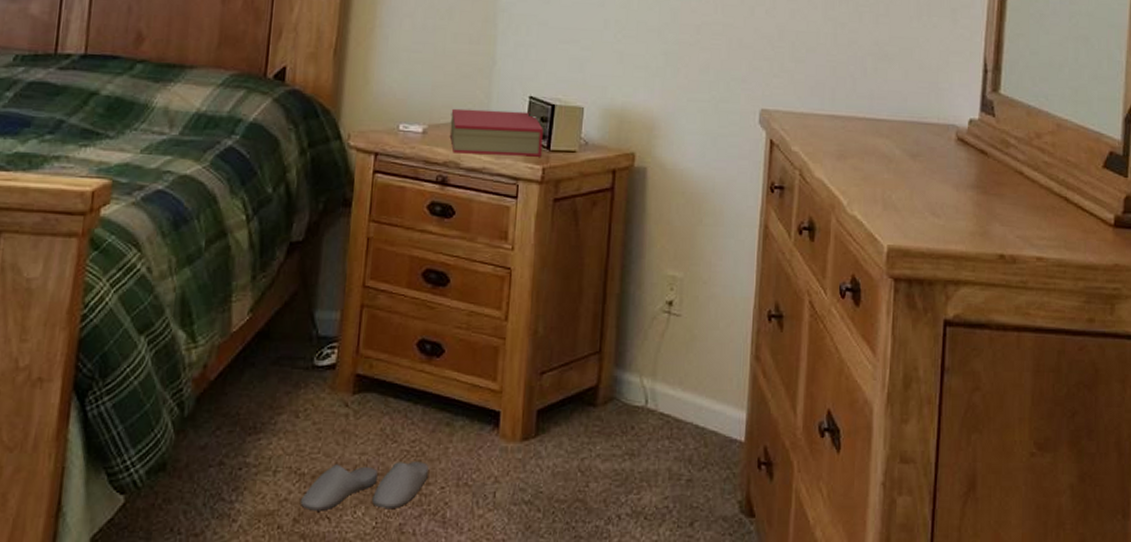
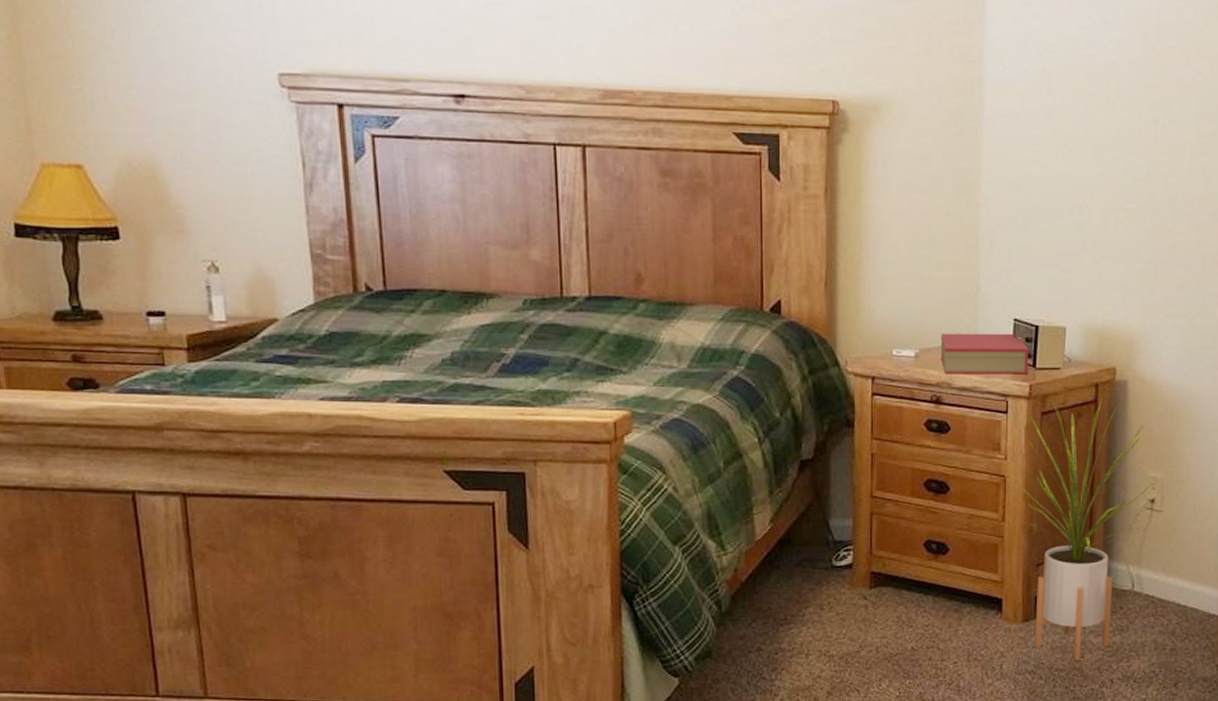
slippers: present [301,462,429,511] -> none [832,642,942,685]
house plant: none [520,185,668,491] -> present [1014,398,1150,661]

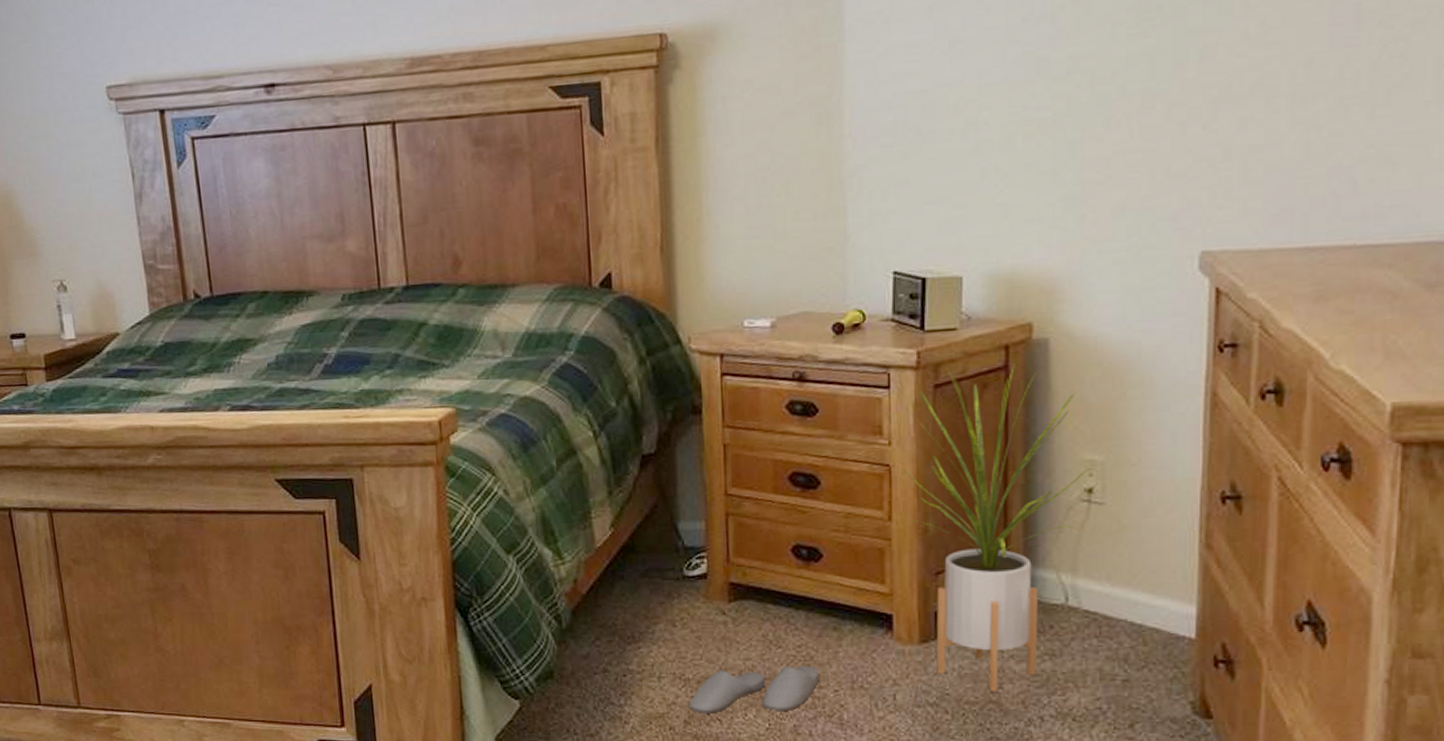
slippers: none [832,642,942,685] -> present [689,666,819,714]
book: present [940,333,1028,375] -> none [801,289,915,346]

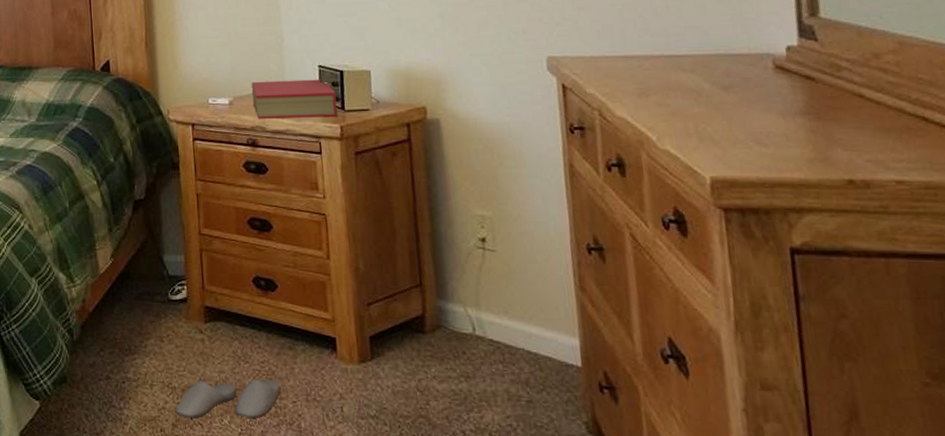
book: none [801,289,915,346] -> present [251,79,338,119]
house plant: present [901,363,1086,692] -> none [334,137,478,408]

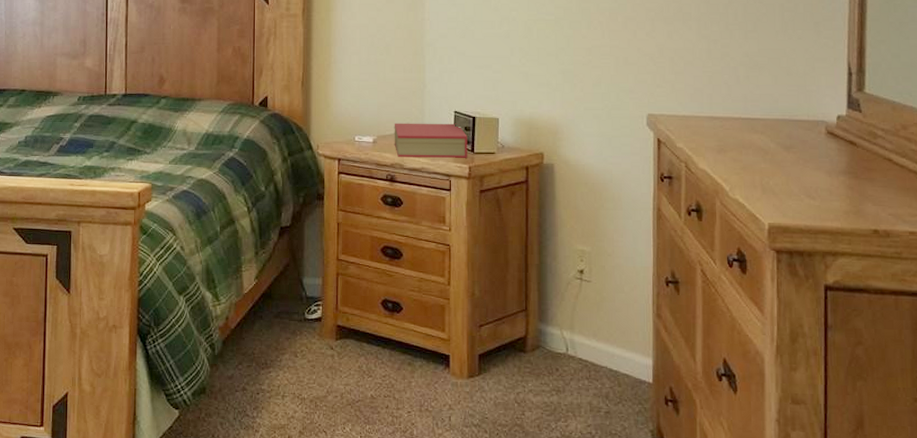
slippers: present [176,379,280,418] -> none [304,391,397,426]

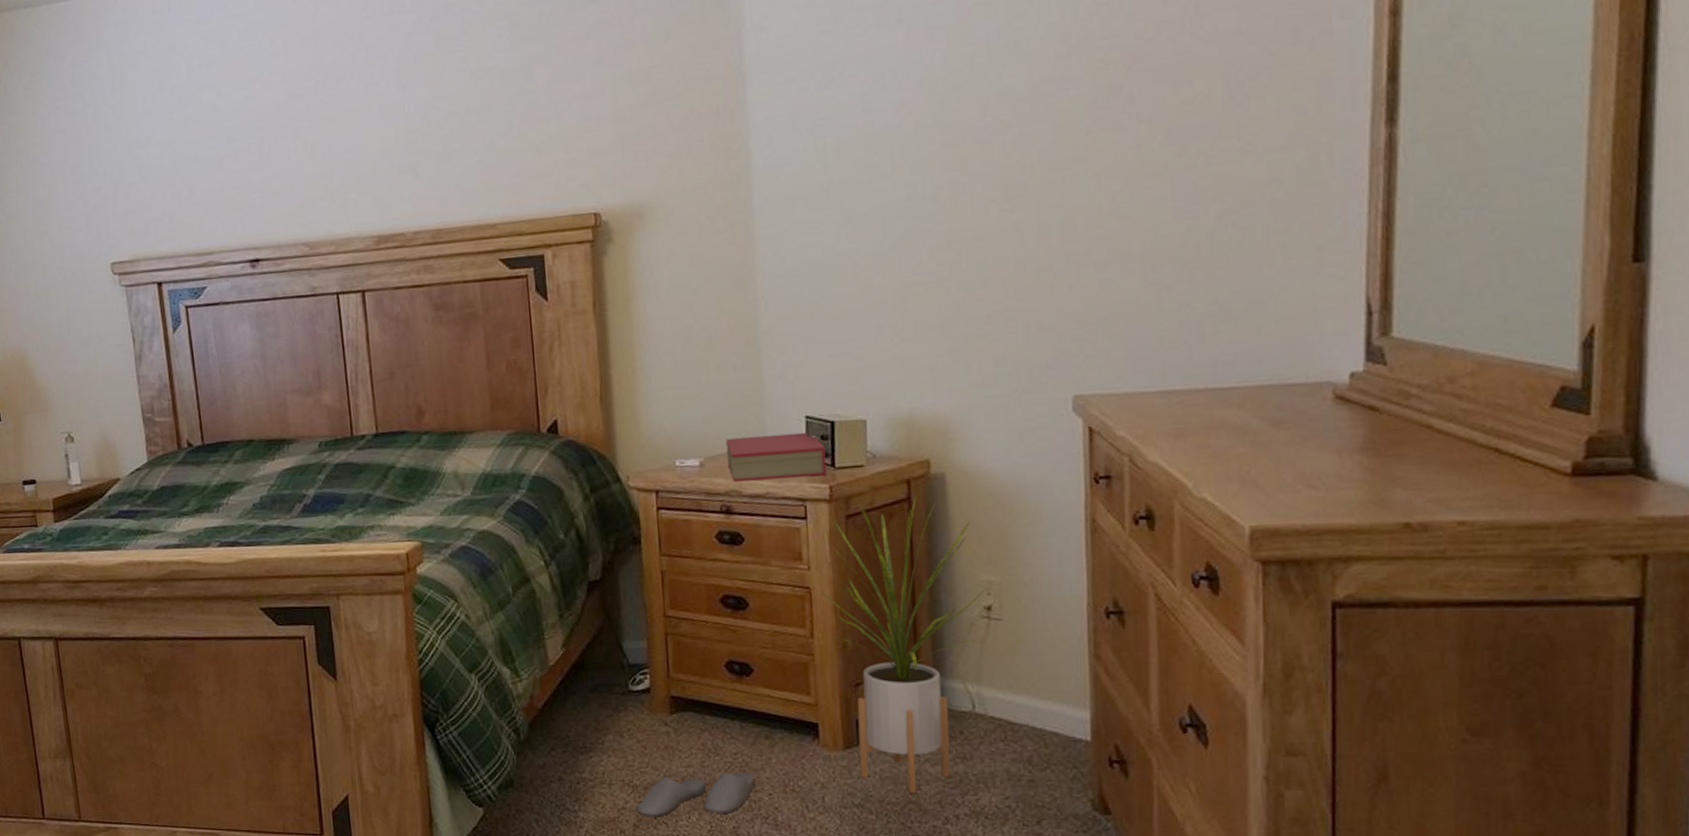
slippers: none [304,391,397,426] -> present [638,772,755,817]
house plant: none [457,179,578,418] -> present [820,495,984,794]

